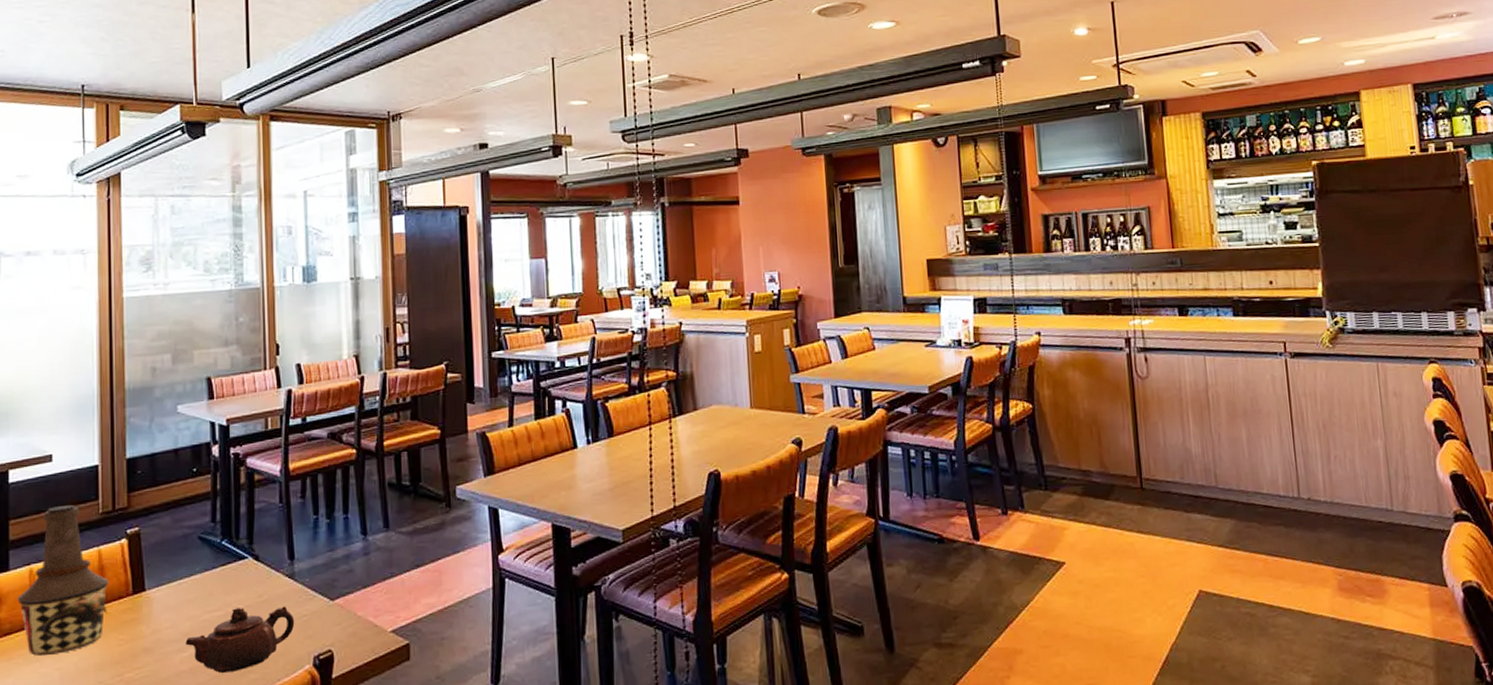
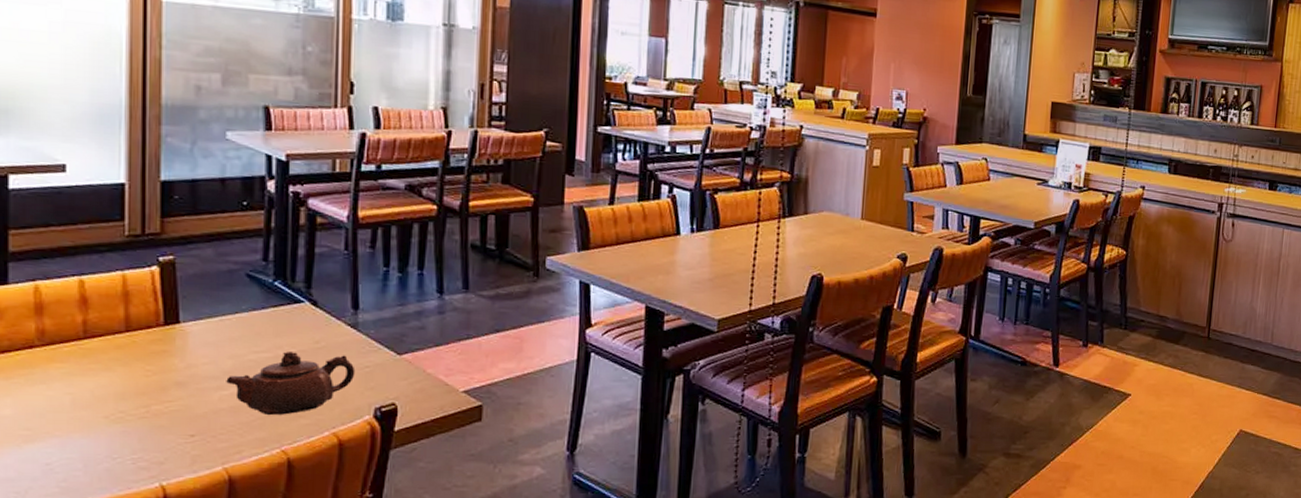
bottle: present [17,505,108,657] -> none [18,222,134,379]

